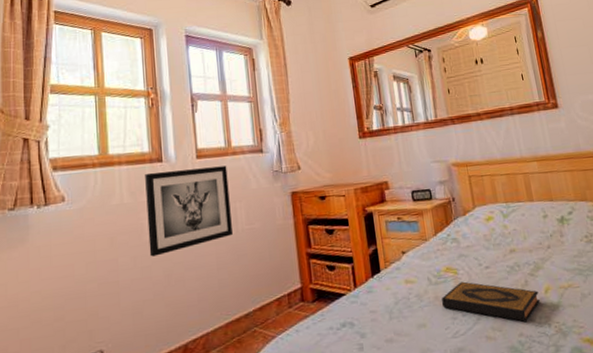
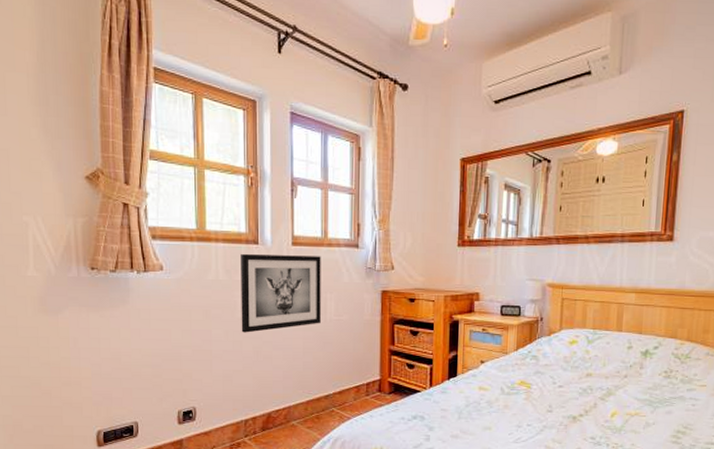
hardback book: present [442,281,540,322] -> none [510,396,605,438]

